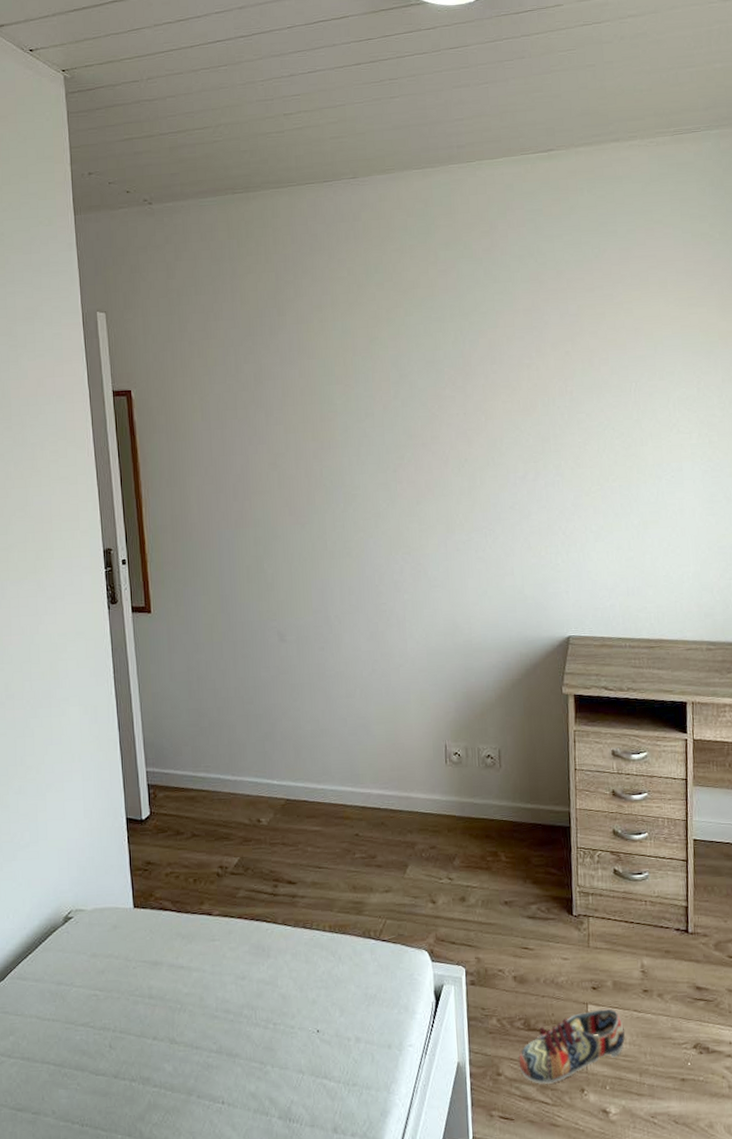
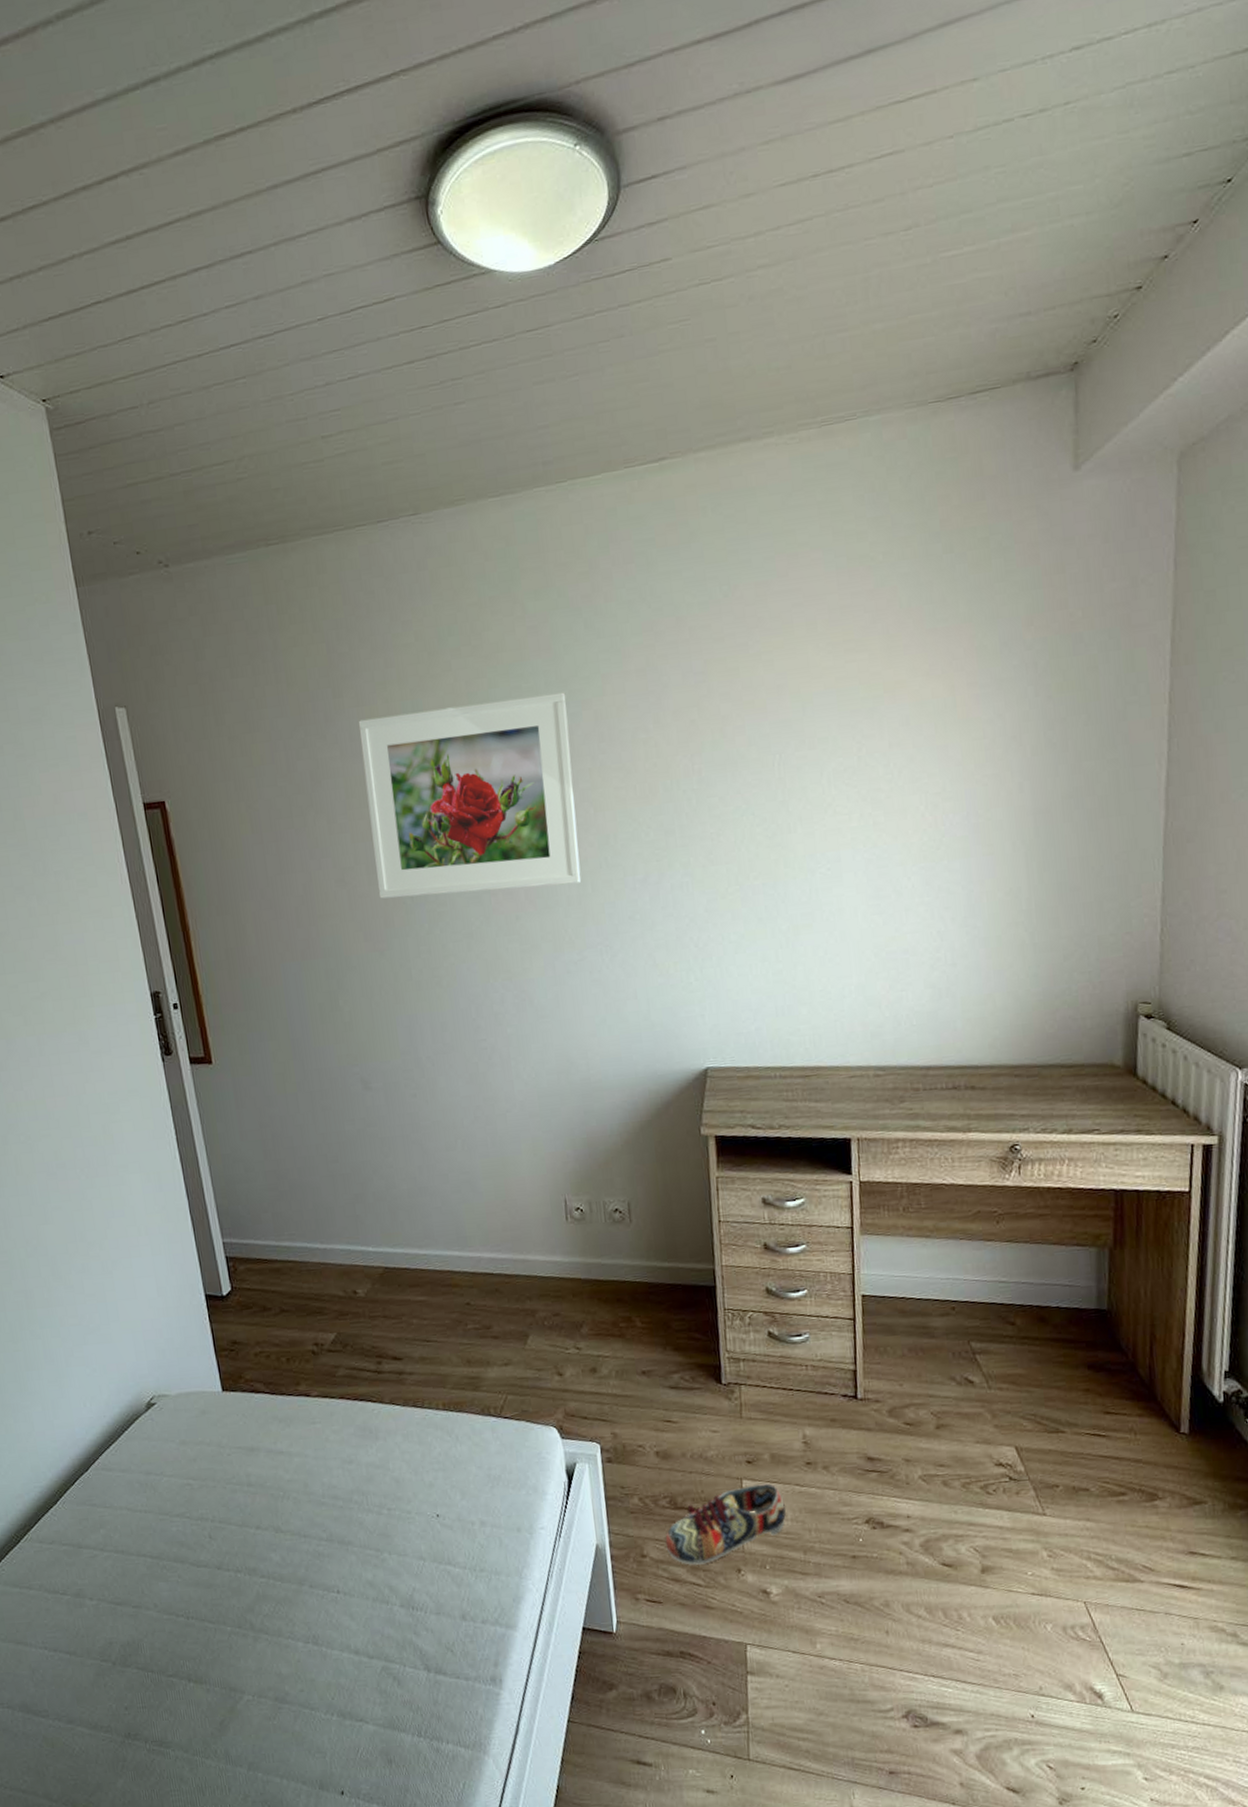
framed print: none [296,323,472,481] -> present [358,692,582,899]

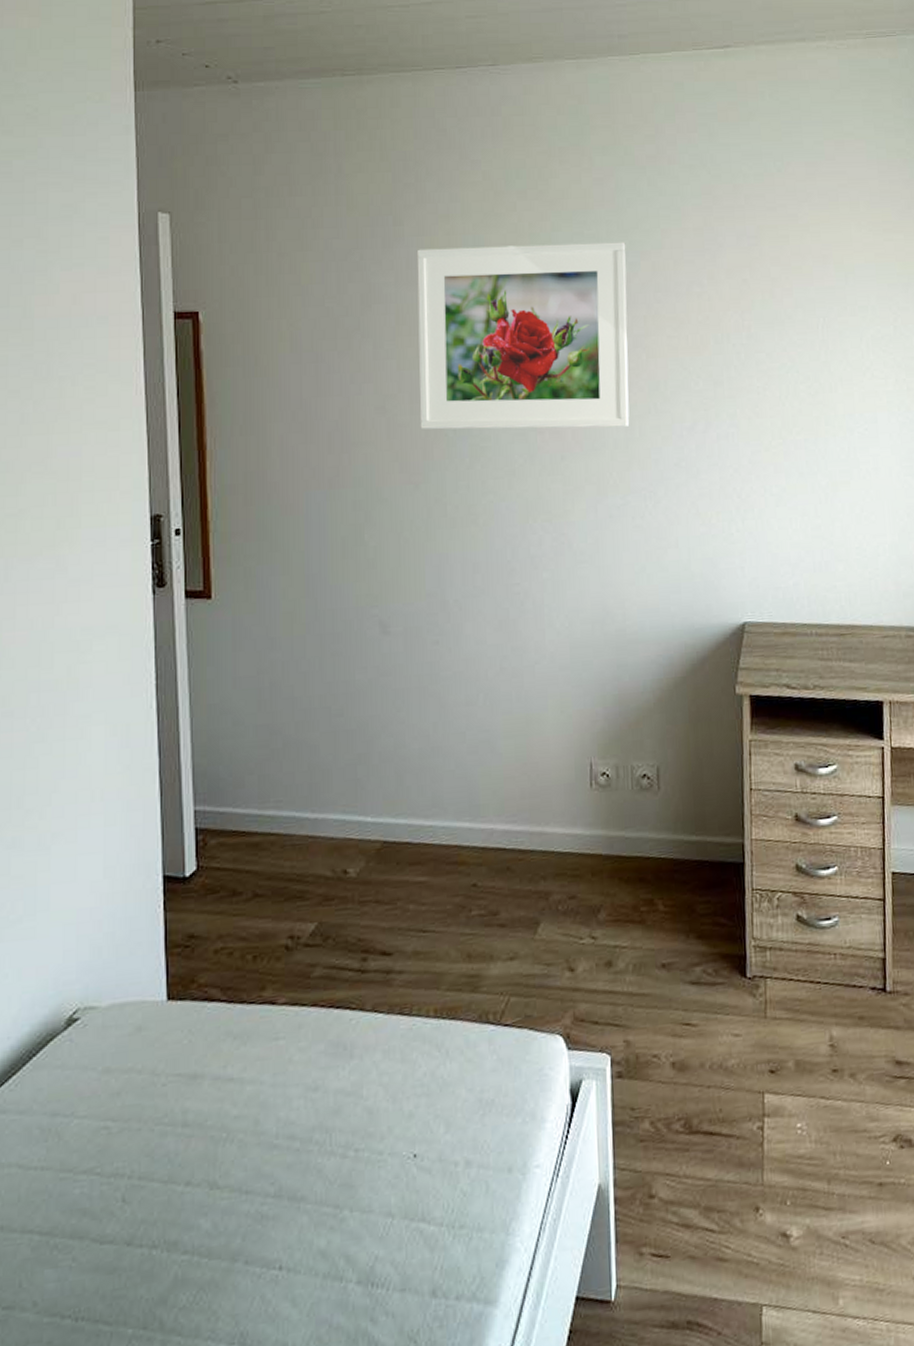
shoe: present [665,1484,786,1565] -> none [677,1097,810,1205]

